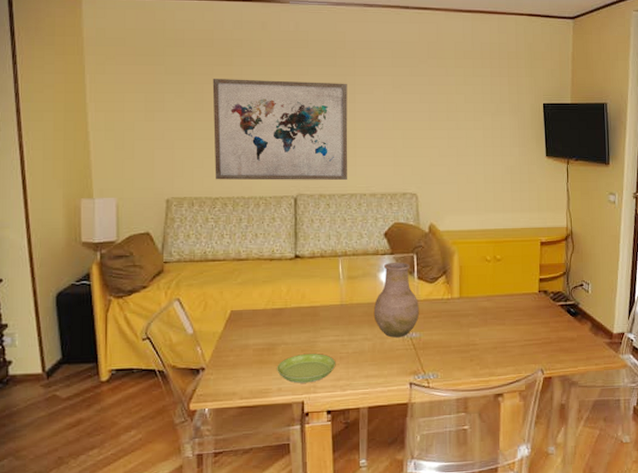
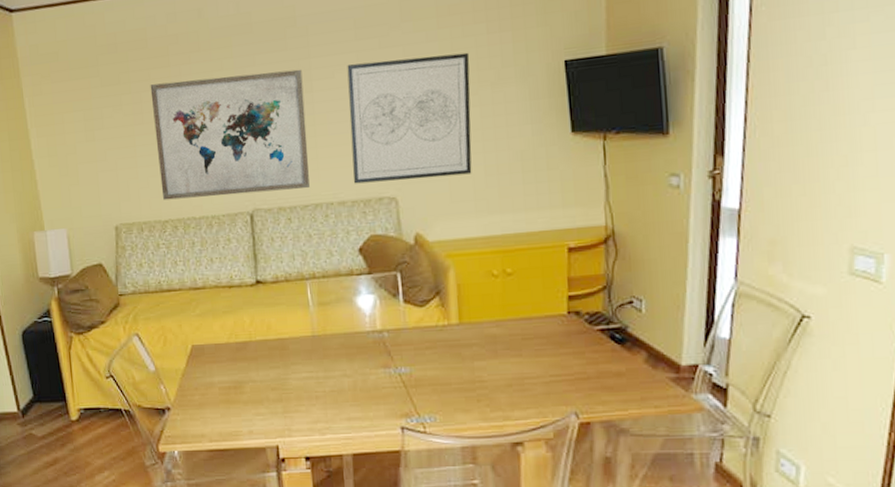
saucer: present [277,353,336,383] -> none [246,392,312,426]
vase: present [373,262,419,338] -> none [351,282,408,374]
wall art: none [383,85,477,181] -> present [347,52,472,184]

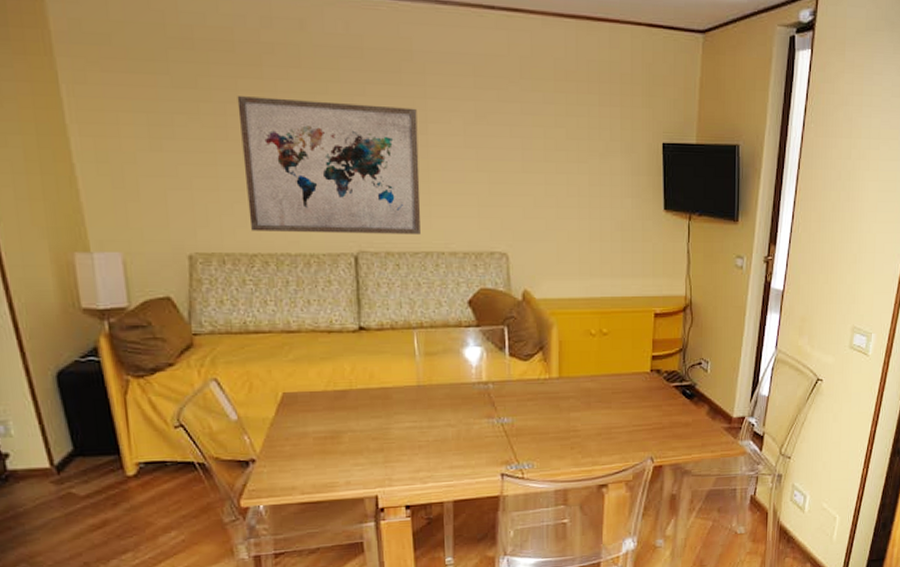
wall art: present [347,52,472,184] -> none [464,113,582,238]

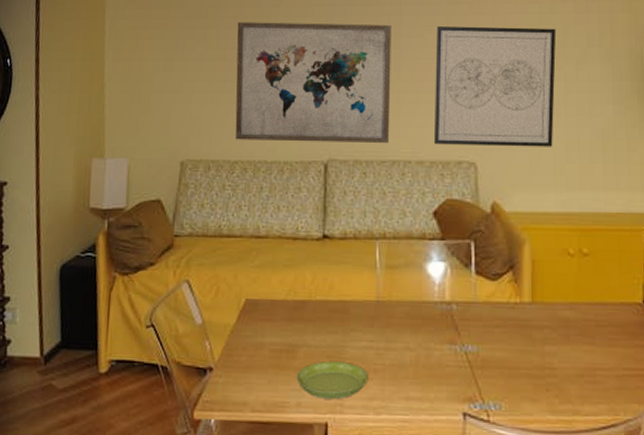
saucer: none [343,441,414,476] -> present [296,360,369,400]
wall art: none [464,113,582,238] -> present [433,26,557,147]

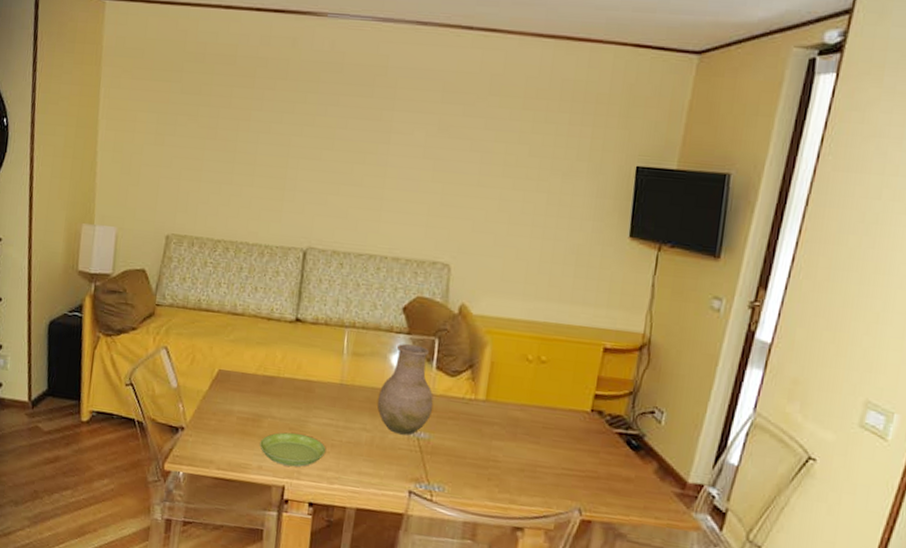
wall art: present [235,22,392,144] -> none [220,102,383,238]
vase: none [417,249,476,350] -> present [377,343,433,435]
wall art: present [433,26,557,147] -> none [411,125,548,257]

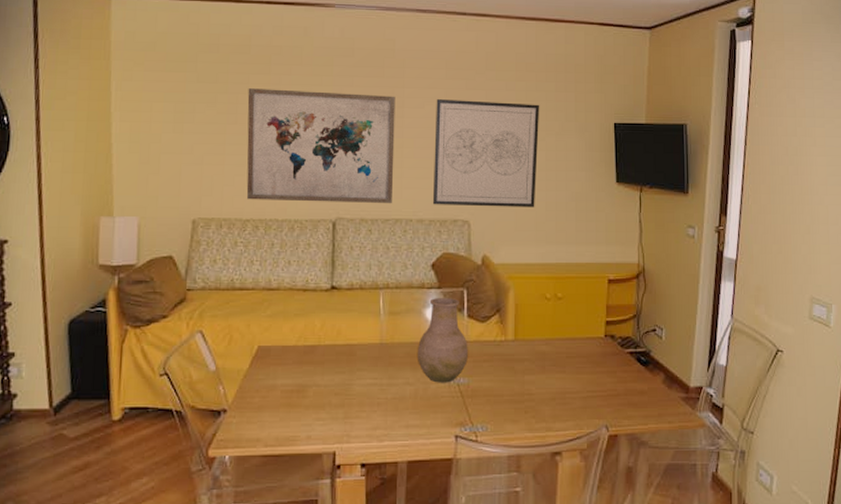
wall art: none [220,102,383,238] -> present [246,88,395,204]
saucer: present [260,432,326,467] -> none [307,397,373,431]
wall art: none [411,125,548,257] -> present [432,99,540,208]

